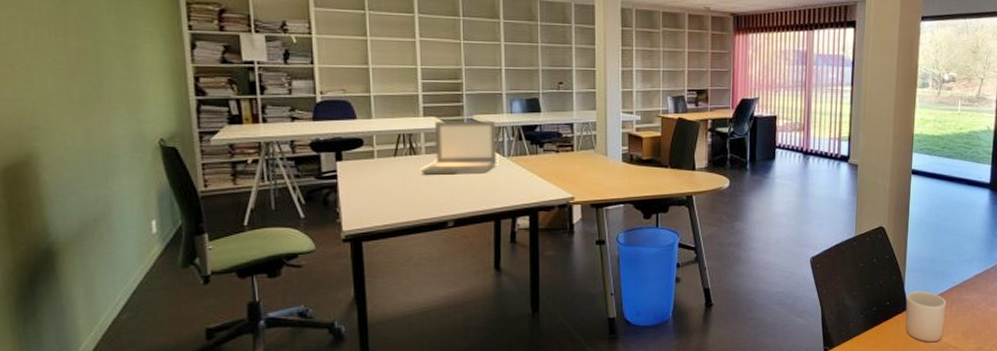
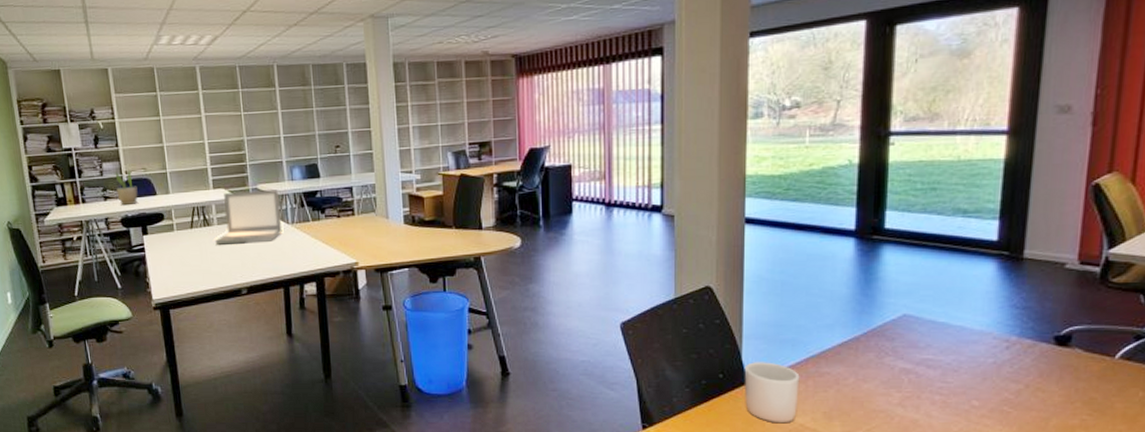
potted plant: none [307,91,334,128] -> present [116,170,138,206]

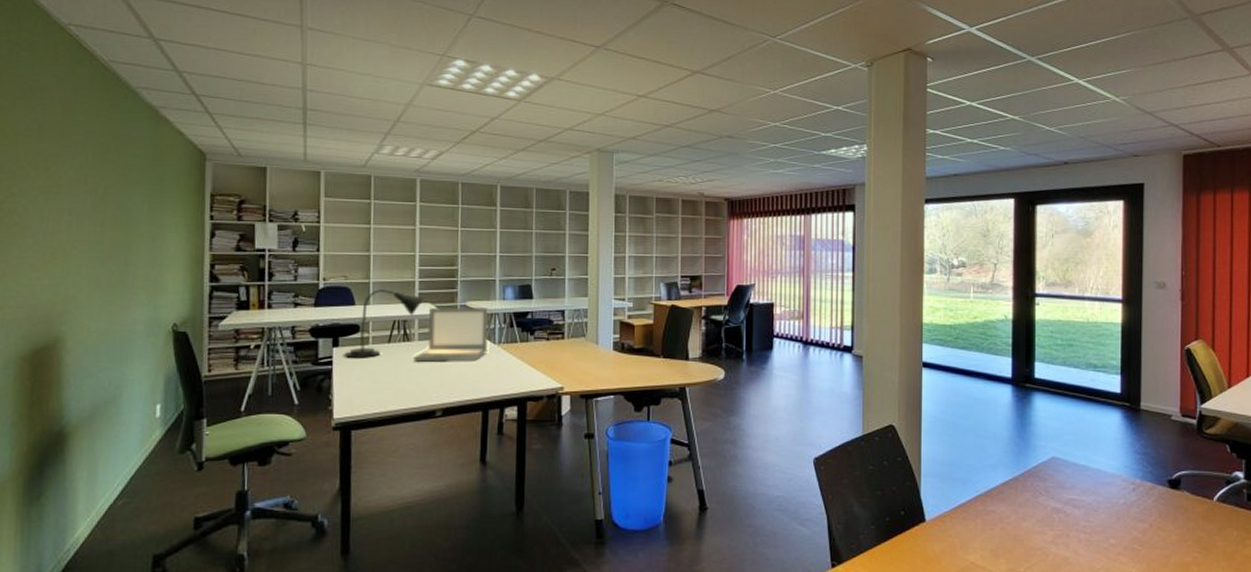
potted plant: present [116,170,138,206] -> none [310,277,334,314]
desk lamp: none [152,178,218,244] -> present [342,289,424,358]
mug: present [744,362,800,424] -> none [922,500,970,561]

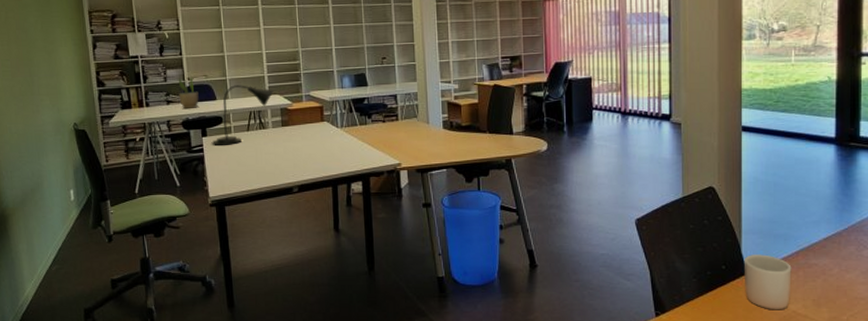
potted plant: none [310,277,334,314] -> present [179,77,199,110]
laptop: present [413,306,489,363] -> none [270,95,332,147]
mug: none [922,500,970,561] -> present [743,254,792,310]

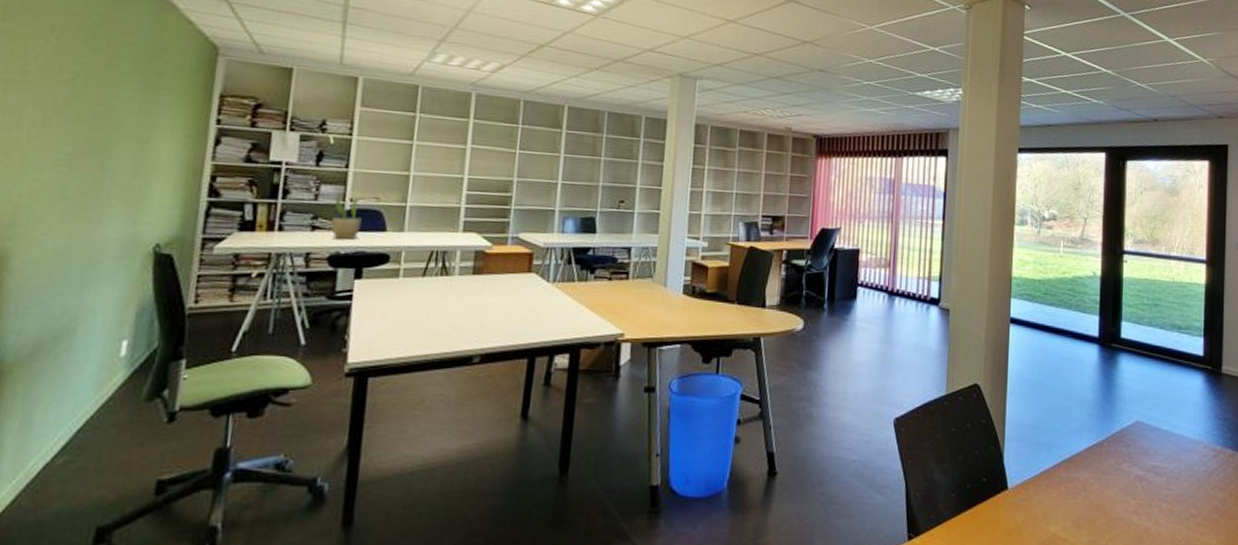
desk lamp: present [210,85,274,146] -> none [364,214,470,293]
mug: present [743,254,792,310] -> none [1005,465,1053,533]

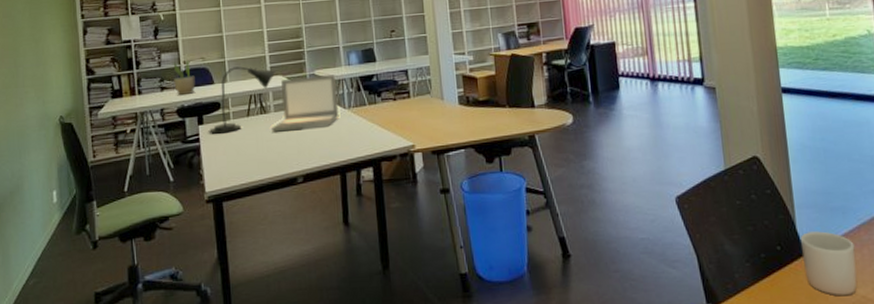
desk lamp: none [364,214,470,293] -> present [207,66,276,134]
laptop: none [451,238,544,302] -> present [272,74,339,133]
mug: none [1005,465,1053,533] -> present [800,231,858,297]

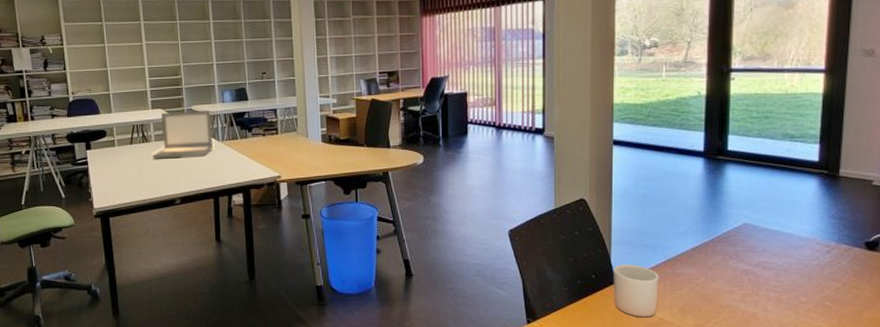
potted plant: present [174,60,195,96] -> none [63,91,83,123]
desk lamp: present [207,66,276,134] -> none [94,99,156,158]

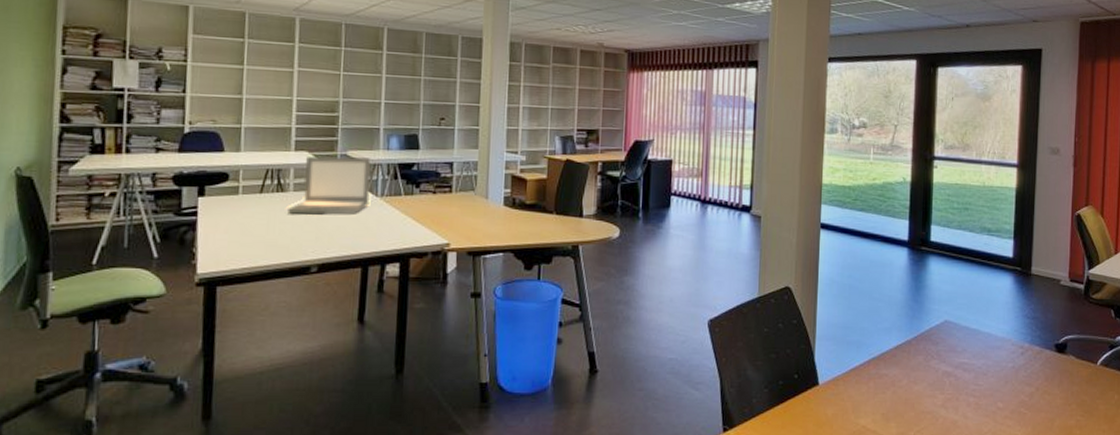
mug: present [613,264,659,318] -> none [816,363,863,425]

